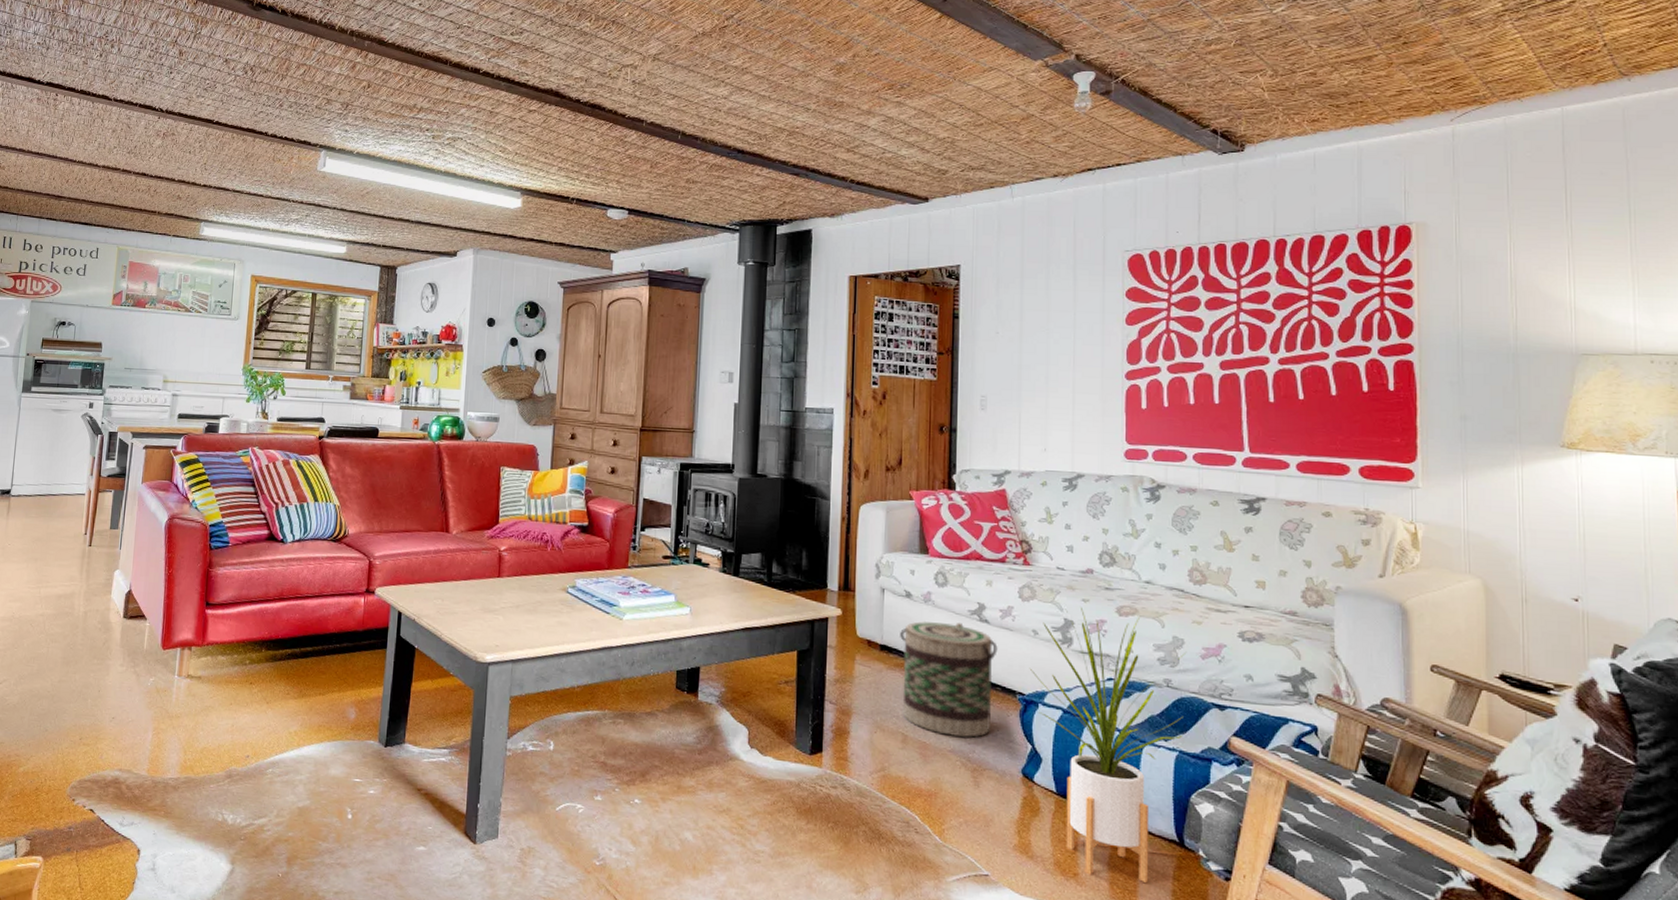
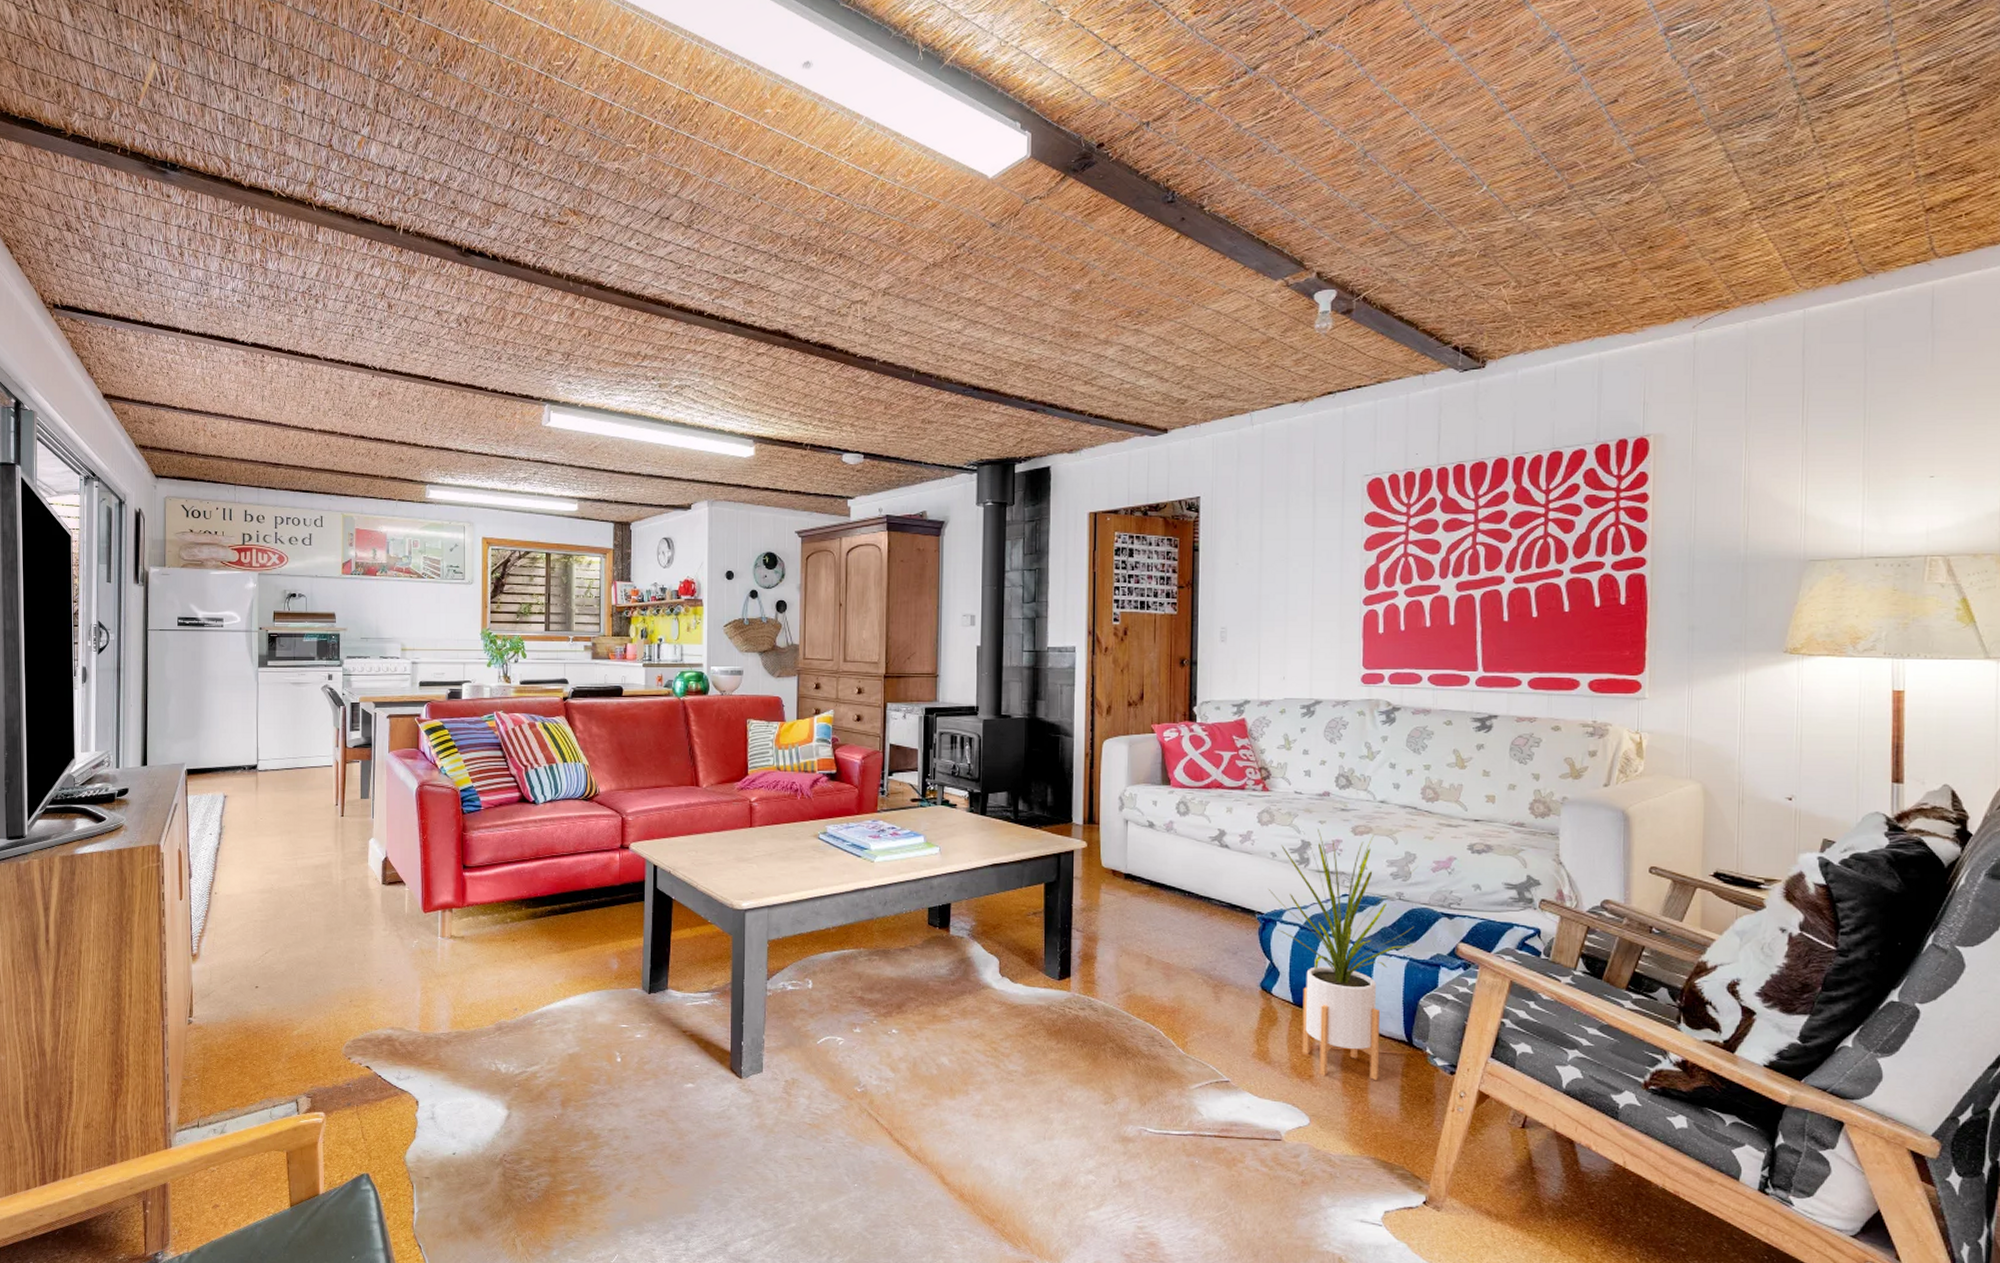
basket: present [900,621,998,738] -> none [1143,849,1238,956]

